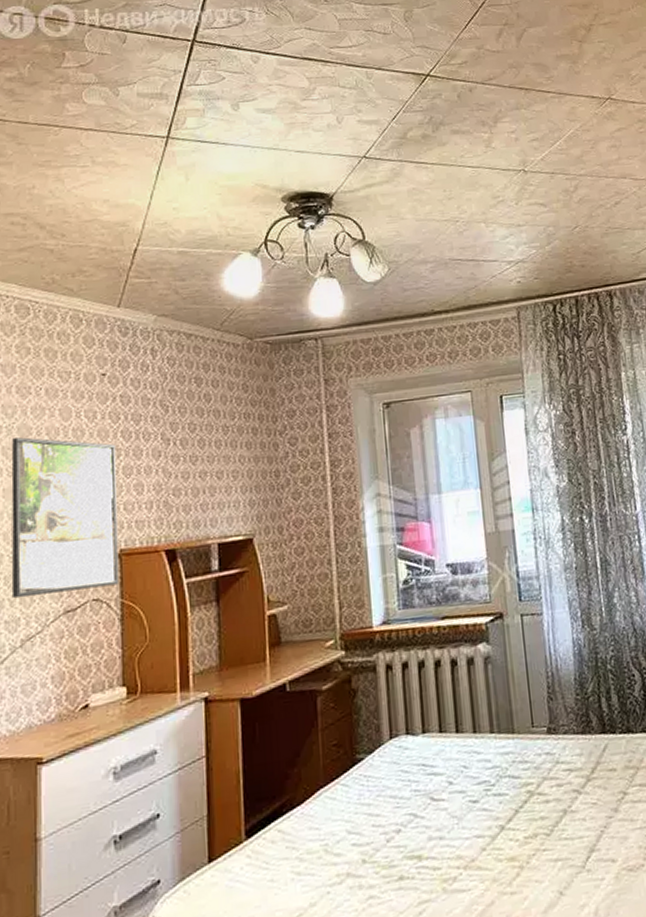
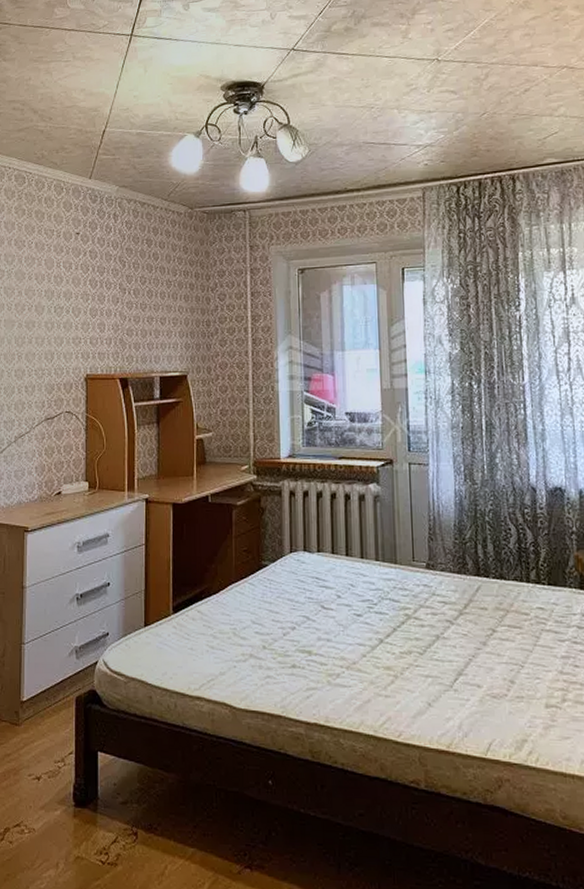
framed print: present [11,437,119,599] -> none [9,280,86,405]

